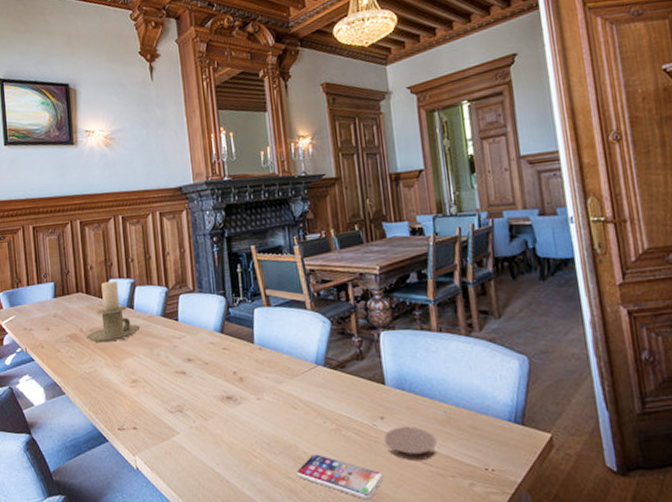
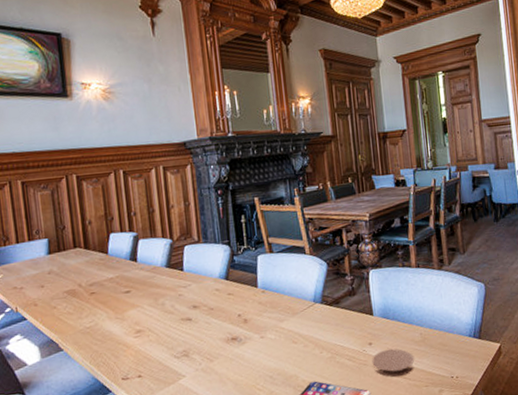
candle holder: present [86,280,141,343] -> none [86,234,145,296]

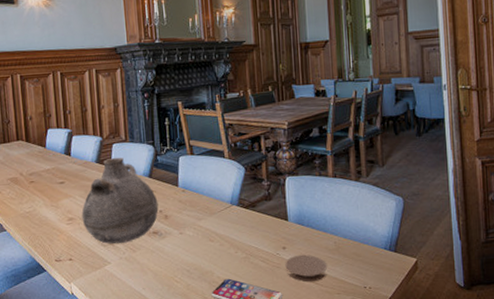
vase: none [151,259,237,355] -> present [81,157,159,244]

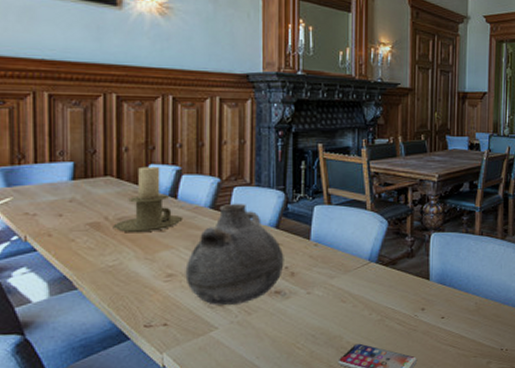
candle holder: none [26,130,77,185] -> present [113,166,184,233]
coaster: present [285,254,327,283] -> none [422,316,466,346]

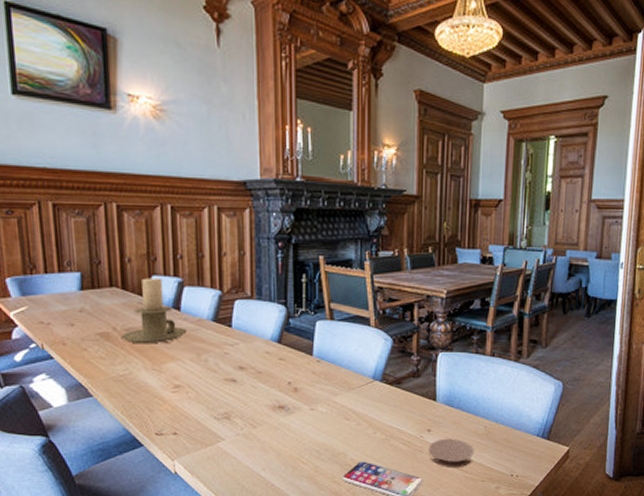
vase: present [185,203,284,305] -> none [191,316,287,417]
coaster: none [422,316,466,346] -> present [428,438,474,468]

